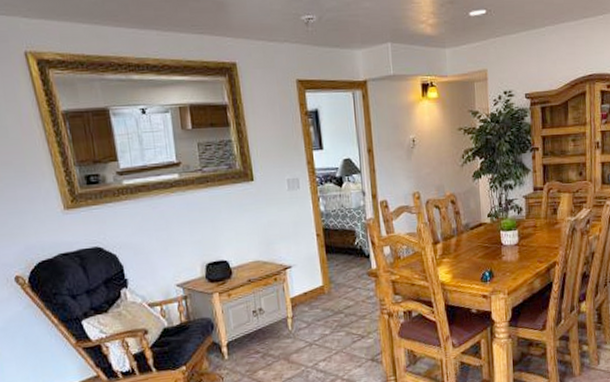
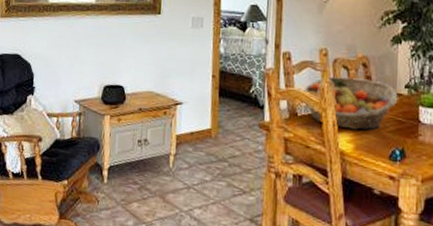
fruit basket: none [402,215,483,262] -> present [302,76,398,131]

